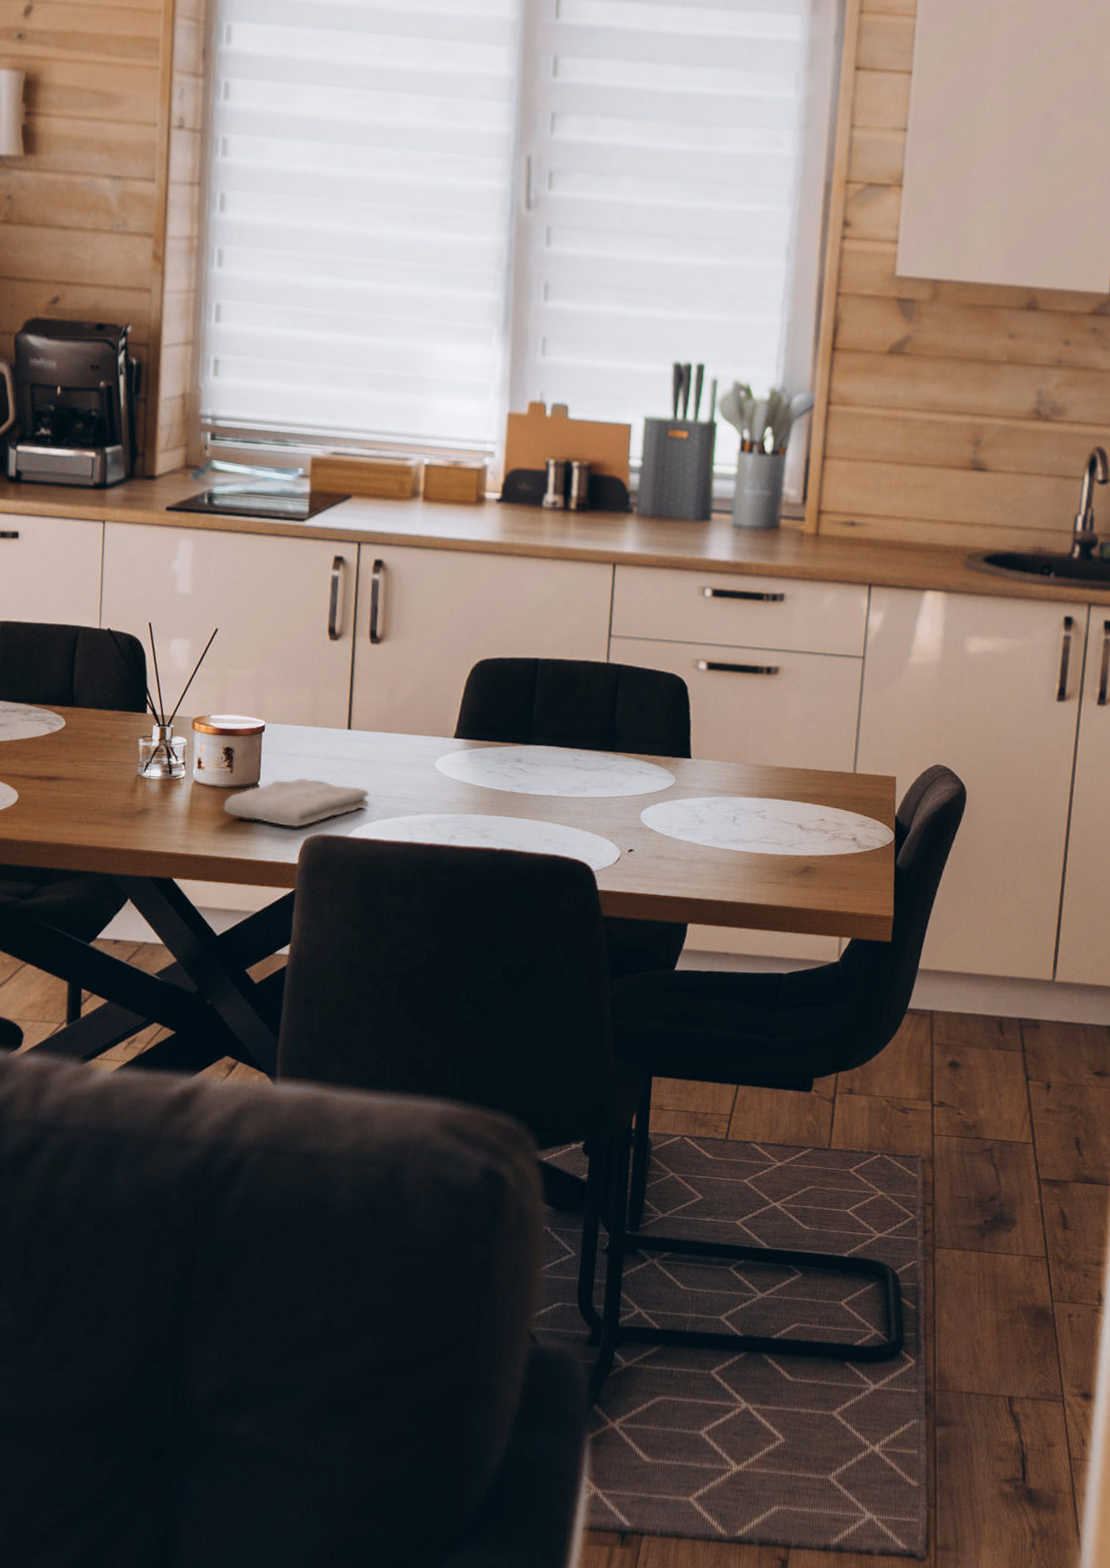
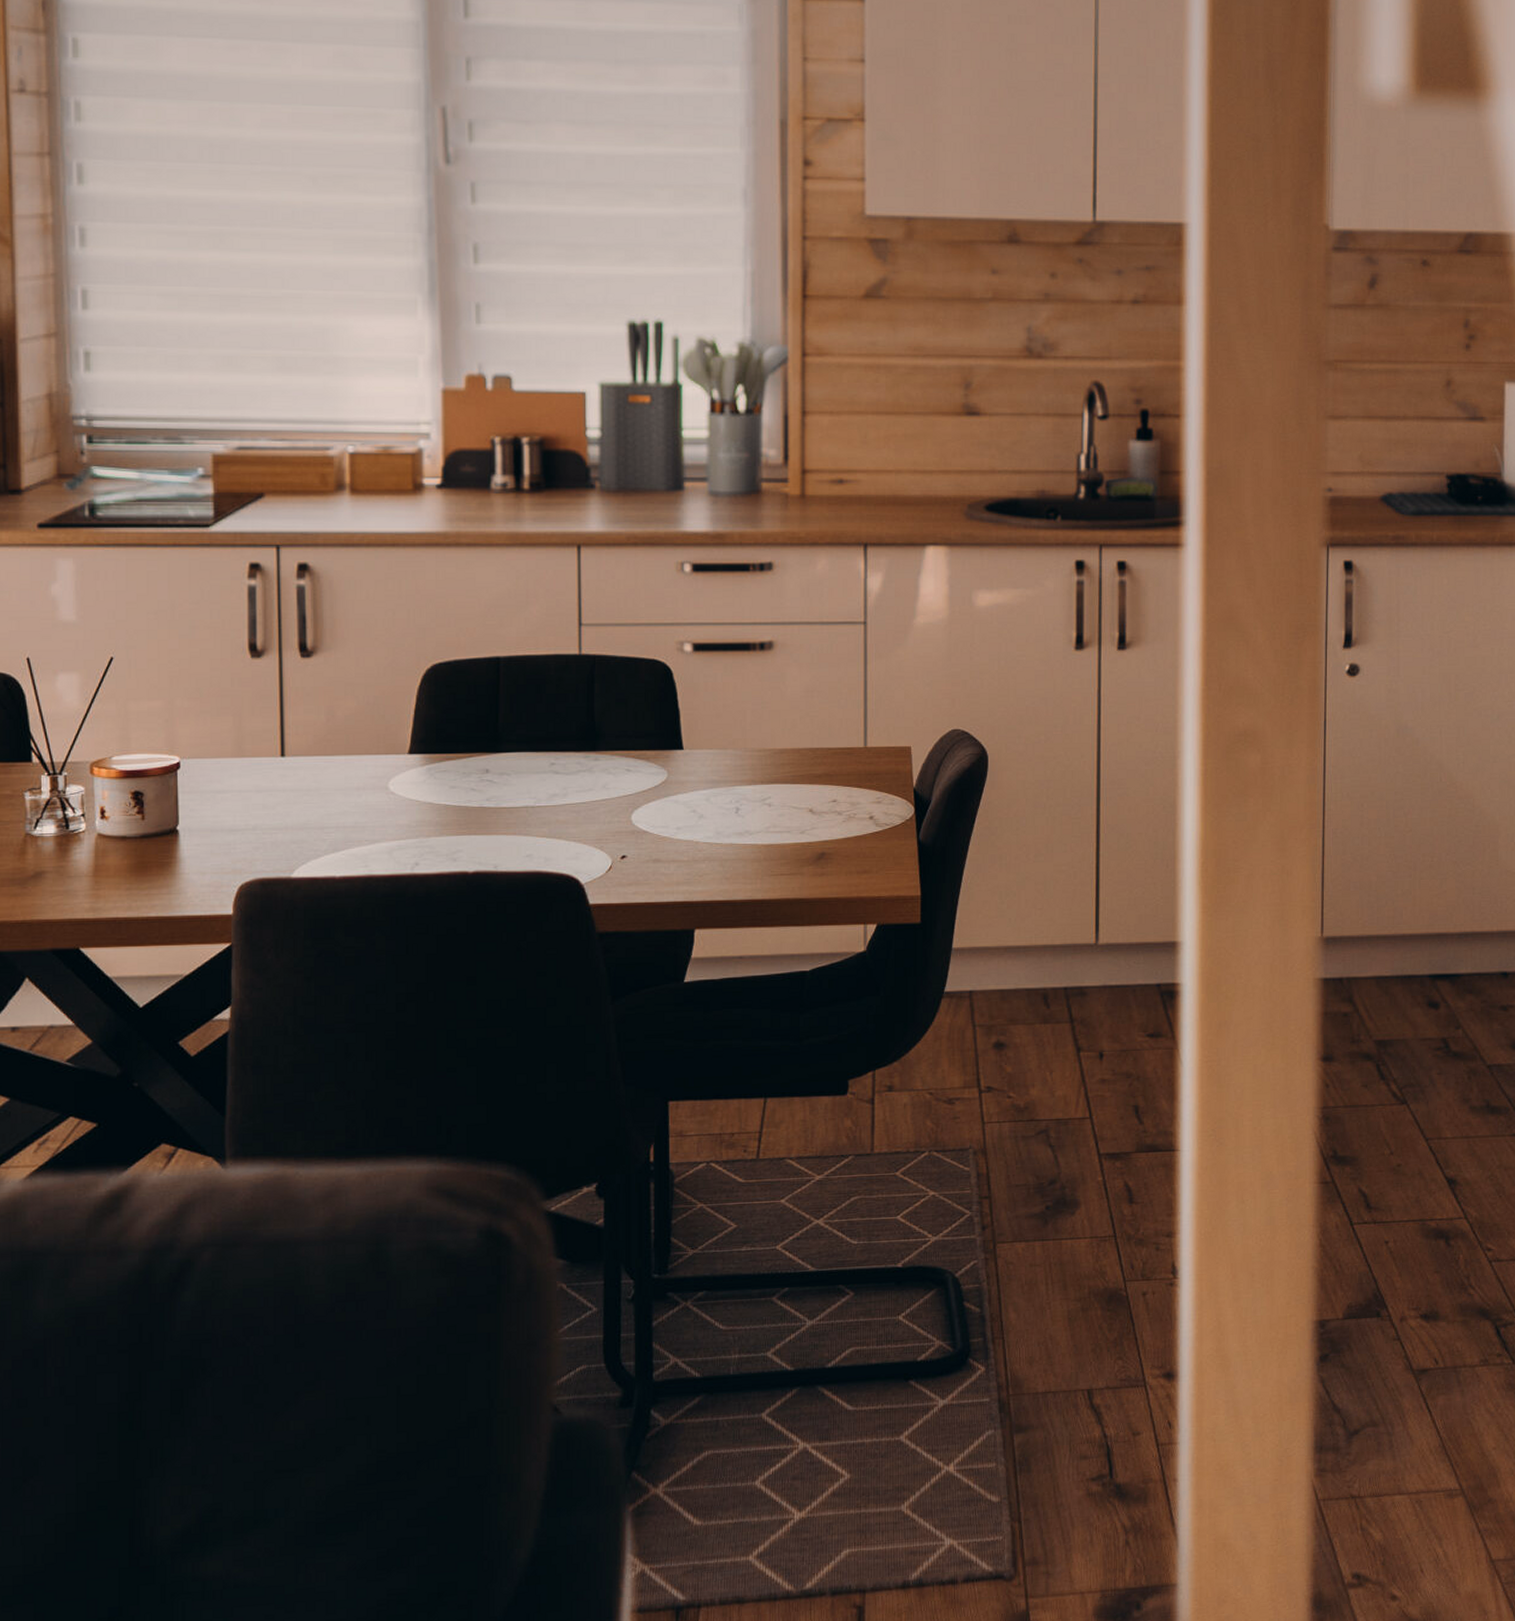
washcloth: present [223,778,369,828] -> none [136,816,313,875]

